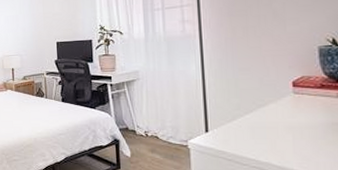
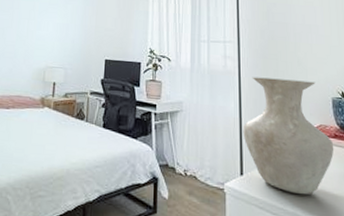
vase: none [206,32,320,146] -> present [243,77,334,195]

